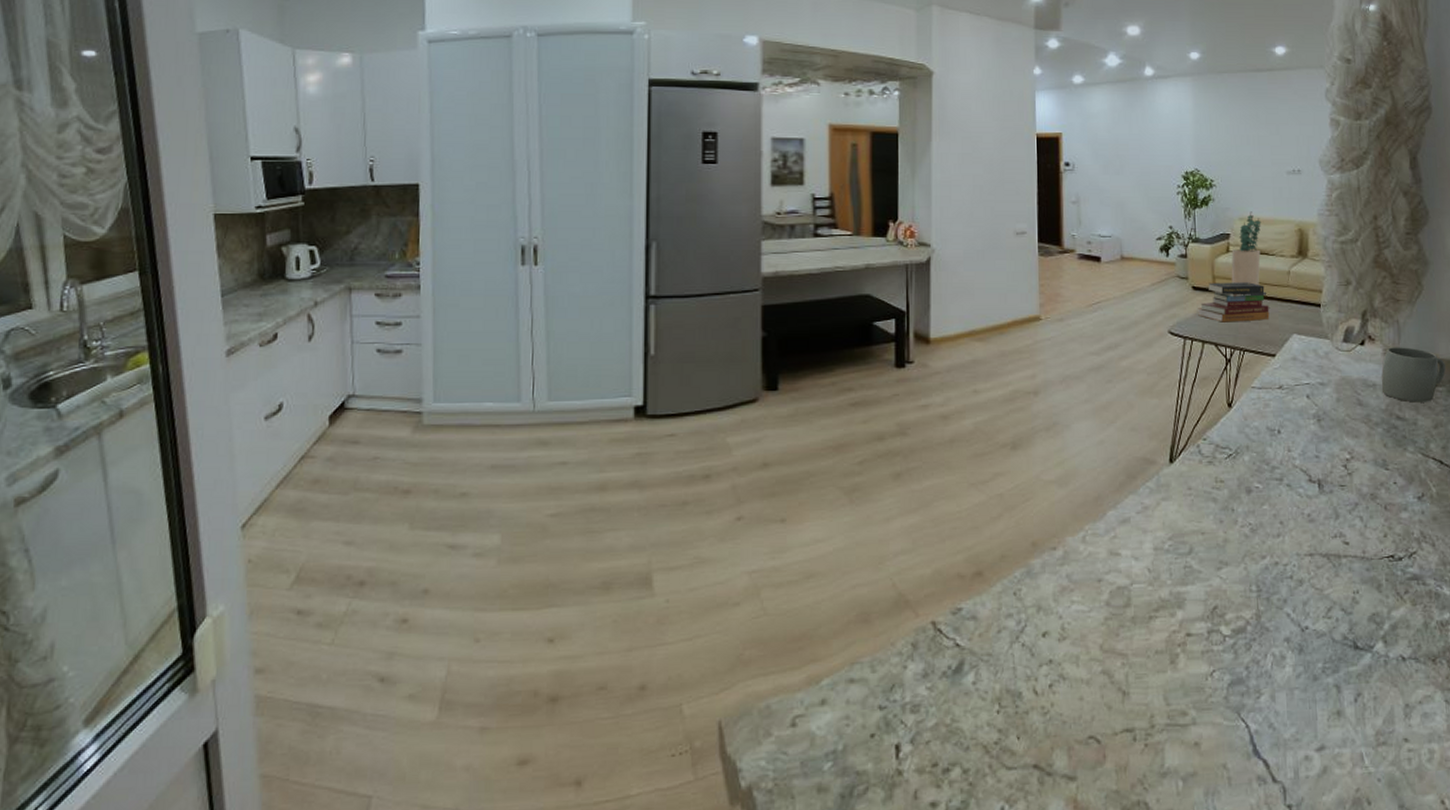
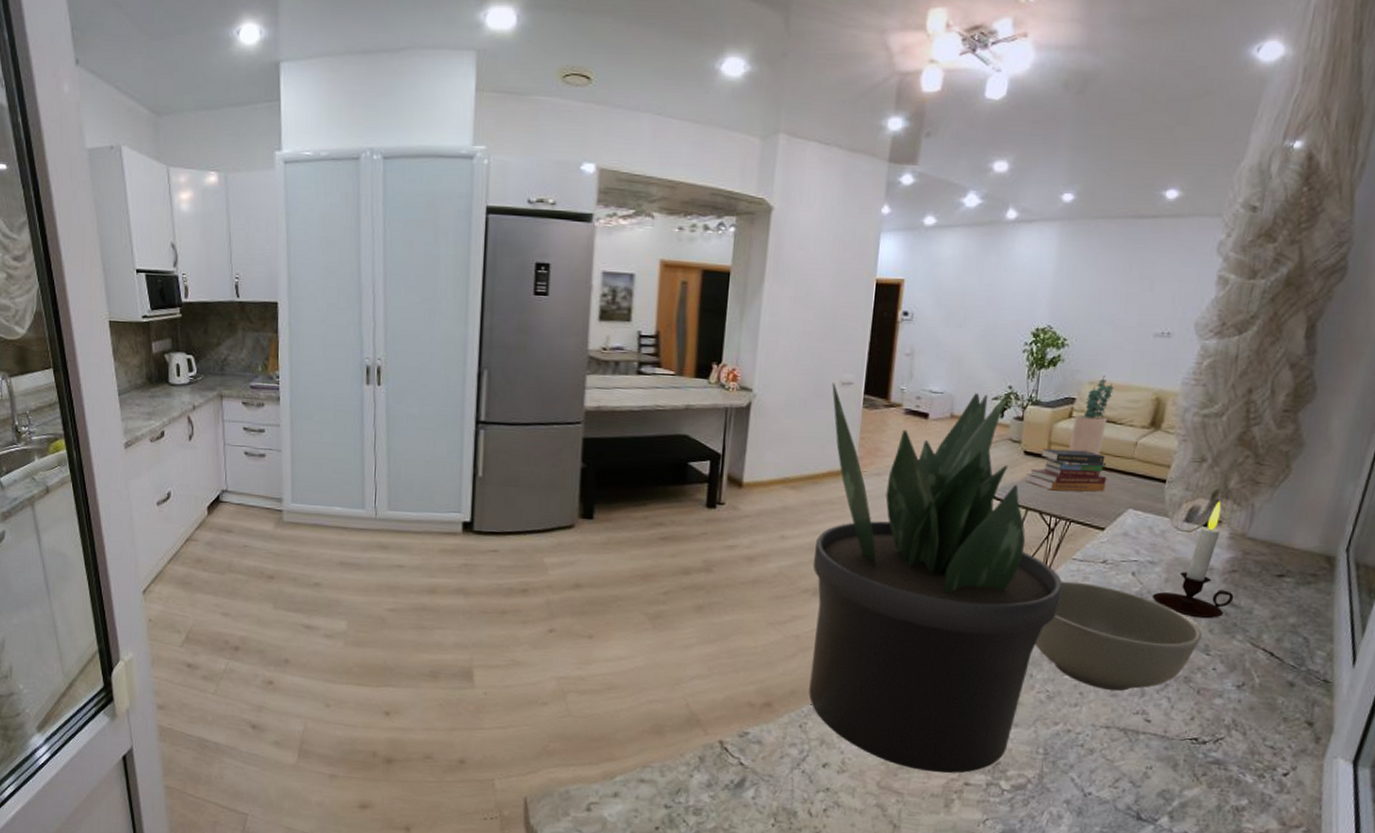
planter: none [1007,233,1248,627] -> present [808,383,1063,774]
bowl: none [1230,409,1379,517] -> present [1034,581,1203,692]
candle: none [1328,320,1399,434] -> present [1152,501,1234,619]
mug: present [1381,347,1446,403] -> none [1219,531,1300,592]

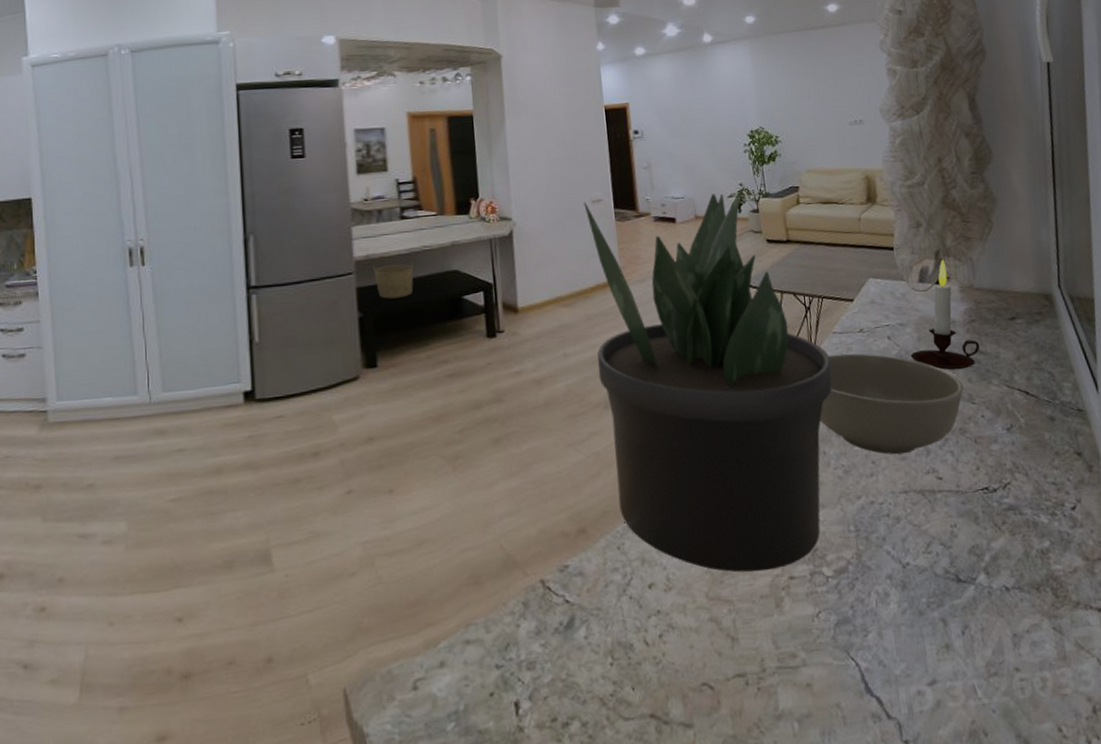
basket: none [602,418,643,455] -> present [373,262,414,299]
books: present [1026,448,1107,492] -> none [774,231,845,272]
vase: present [1068,375,1114,455] -> none [802,163,832,234]

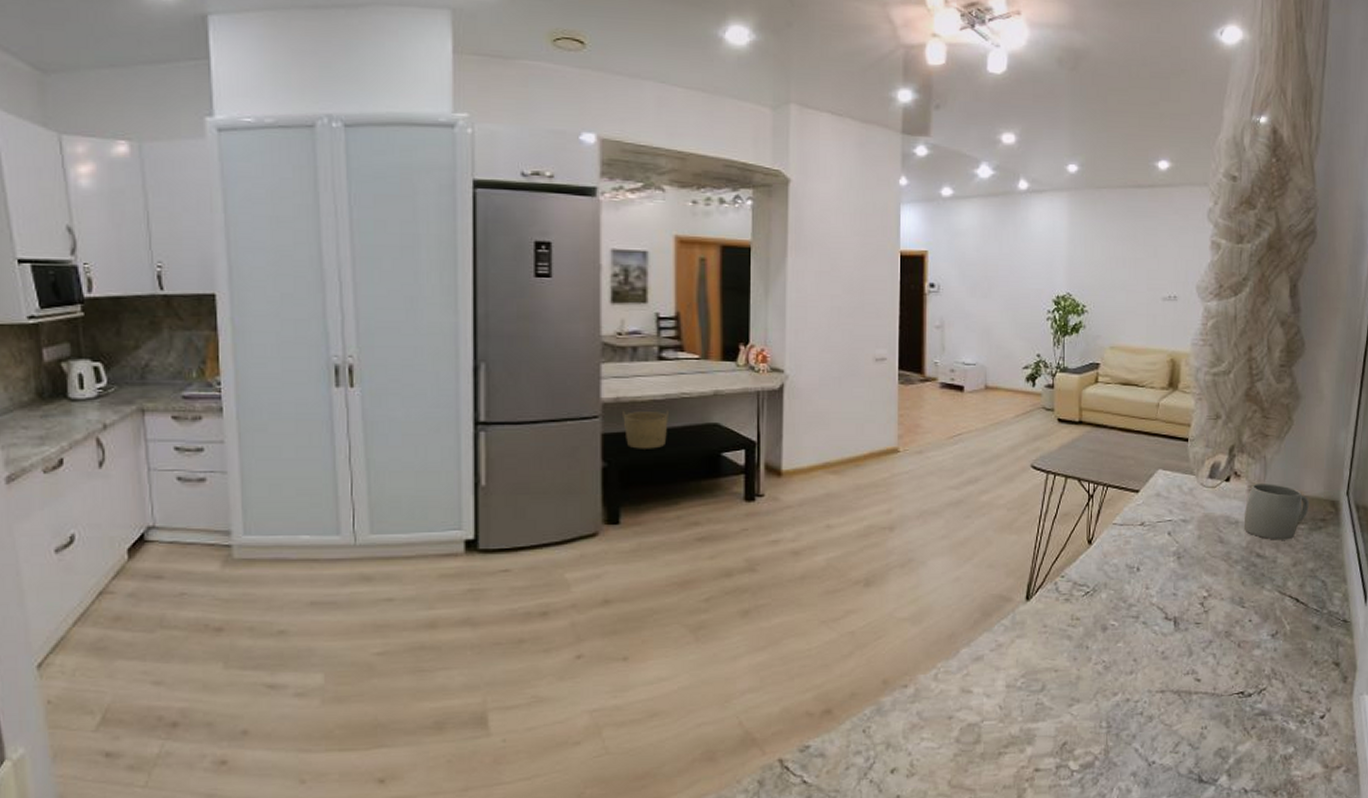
planter: present [584,193,833,573] -> none [862,359,1107,763]
bowl: present [819,353,964,455] -> none [1087,546,1236,654]
candle: present [910,259,980,370] -> none [1188,455,1259,572]
mug: none [959,283,1023,337] -> present [1245,484,1309,540]

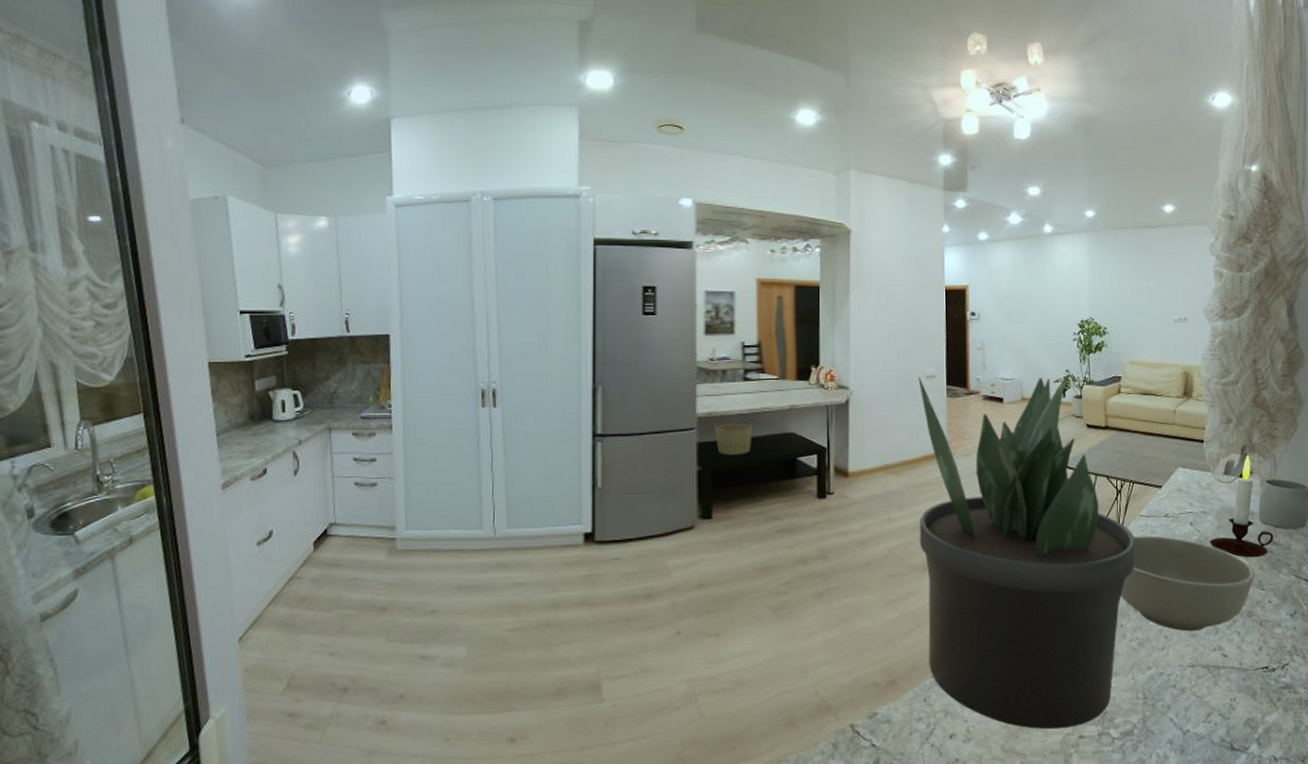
planter: none [862,359,1107,763] -> present [918,377,1136,730]
bowl: none [1087,546,1236,654] -> present [1120,536,1255,632]
candle: none [1188,455,1259,572] -> present [1209,454,1274,558]

